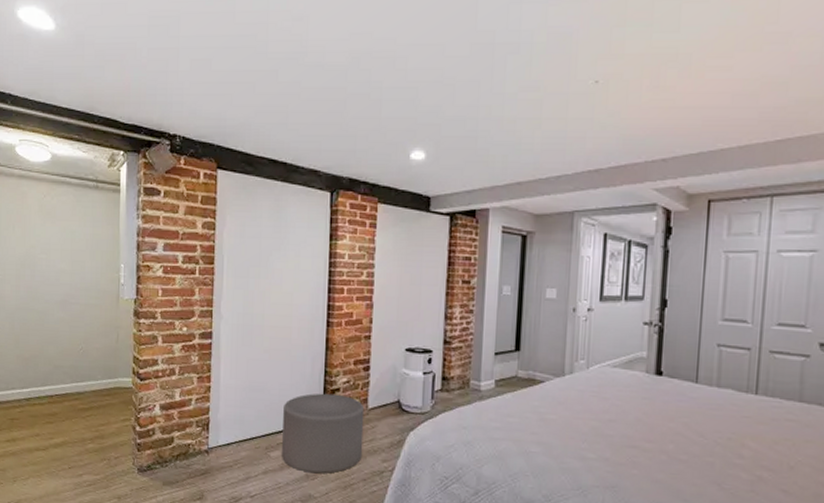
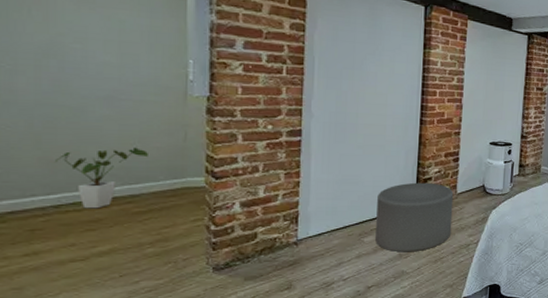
house plant: none [28,348,90,404] -> present [56,147,148,209]

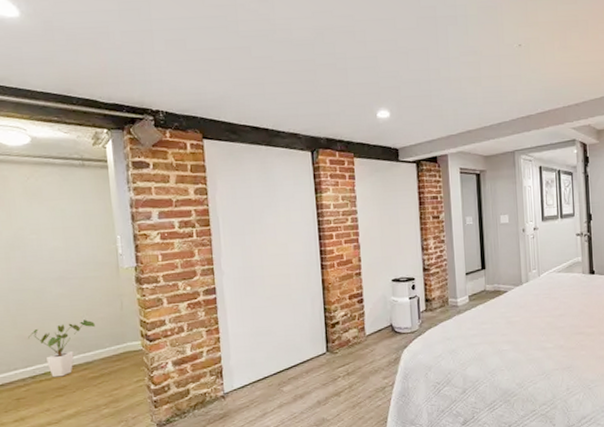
pouf: present [375,182,454,252] -> none [290,327,366,400]

